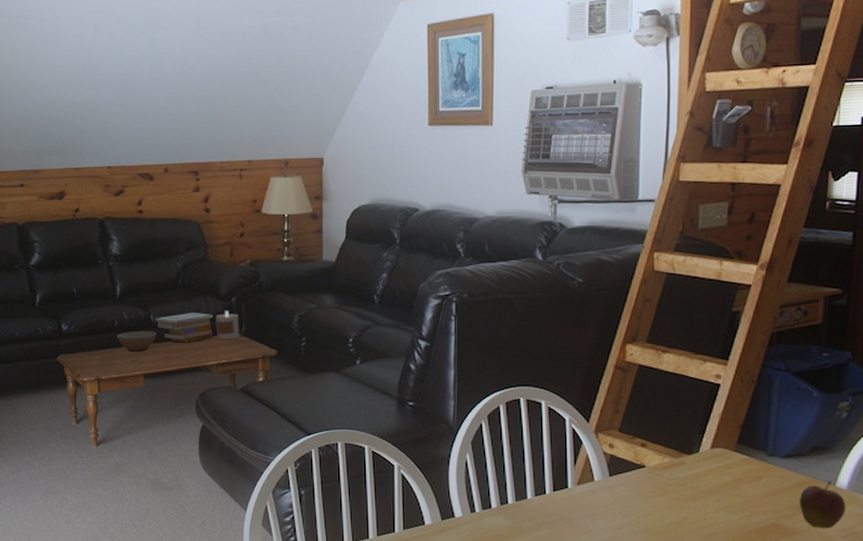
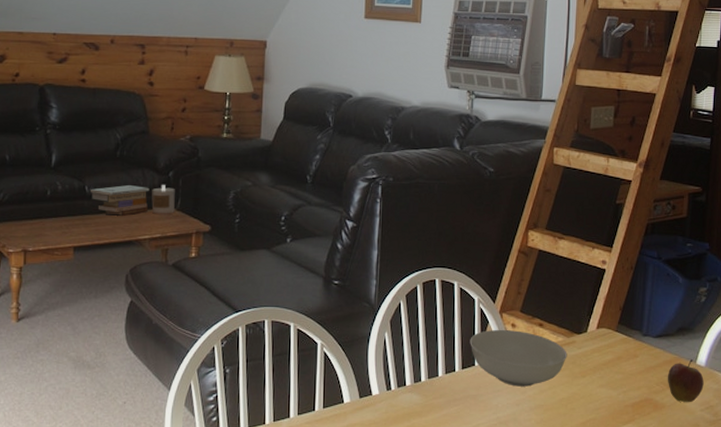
bowl: present [117,330,157,353] -> none [48,201,90,224]
bowl: none [561,450,676,510] -> present [470,329,567,387]

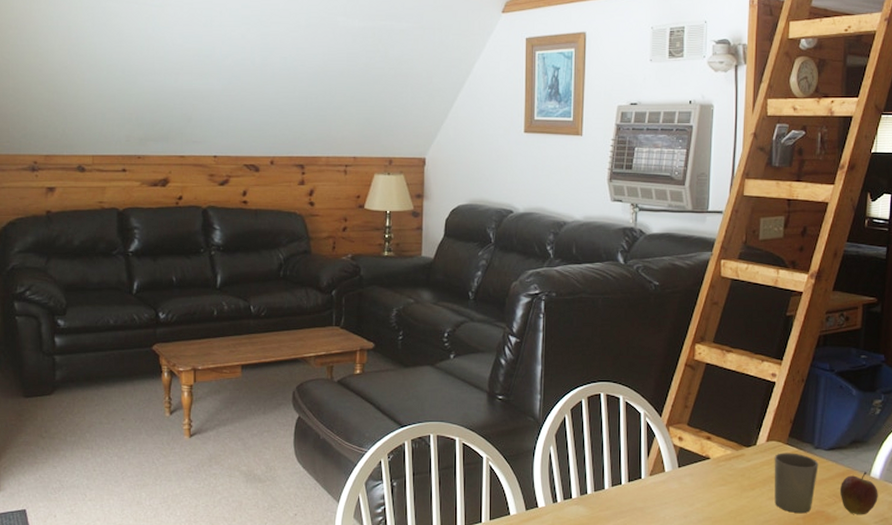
books: present [90,185,150,217] -> none [255,304,313,335]
candle: present [151,185,175,215] -> none [316,304,338,333]
bowl: present [470,329,567,387] -> none [636,442,736,499]
mug: none [604,340,647,400] -> present [774,453,819,513]

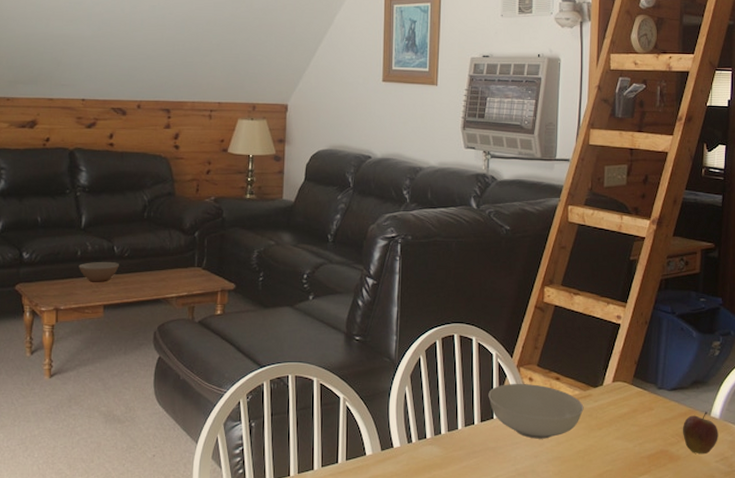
bowl: none [215,321,256,343] -> present [79,261,119,283]
bowl: none [636,442,736,499] -> present [488,383,584,439]
mug: present [774,453,819,513] -> none [620,393,662,452]

